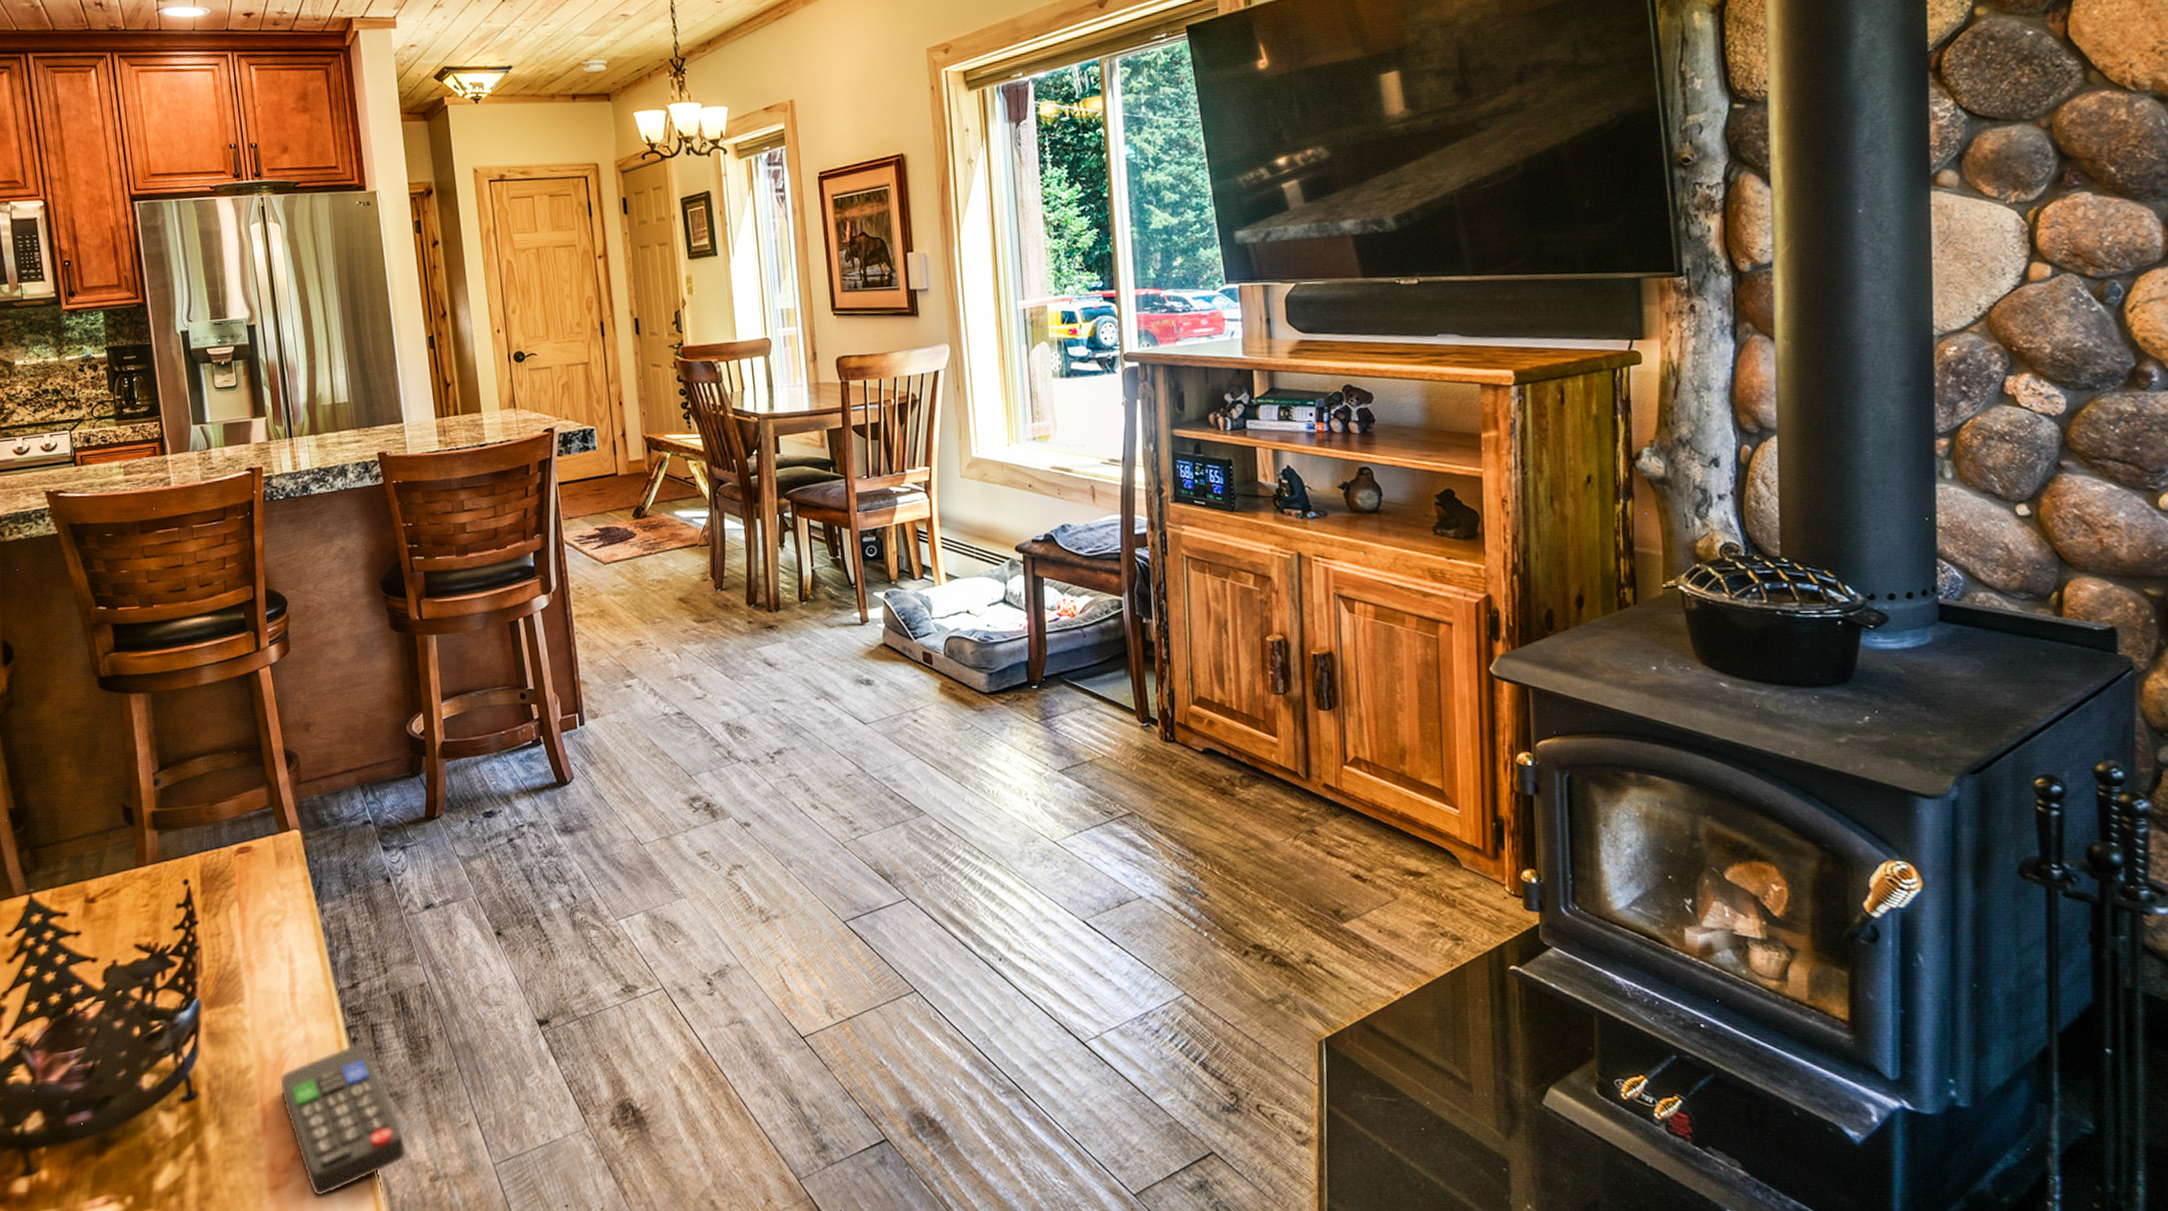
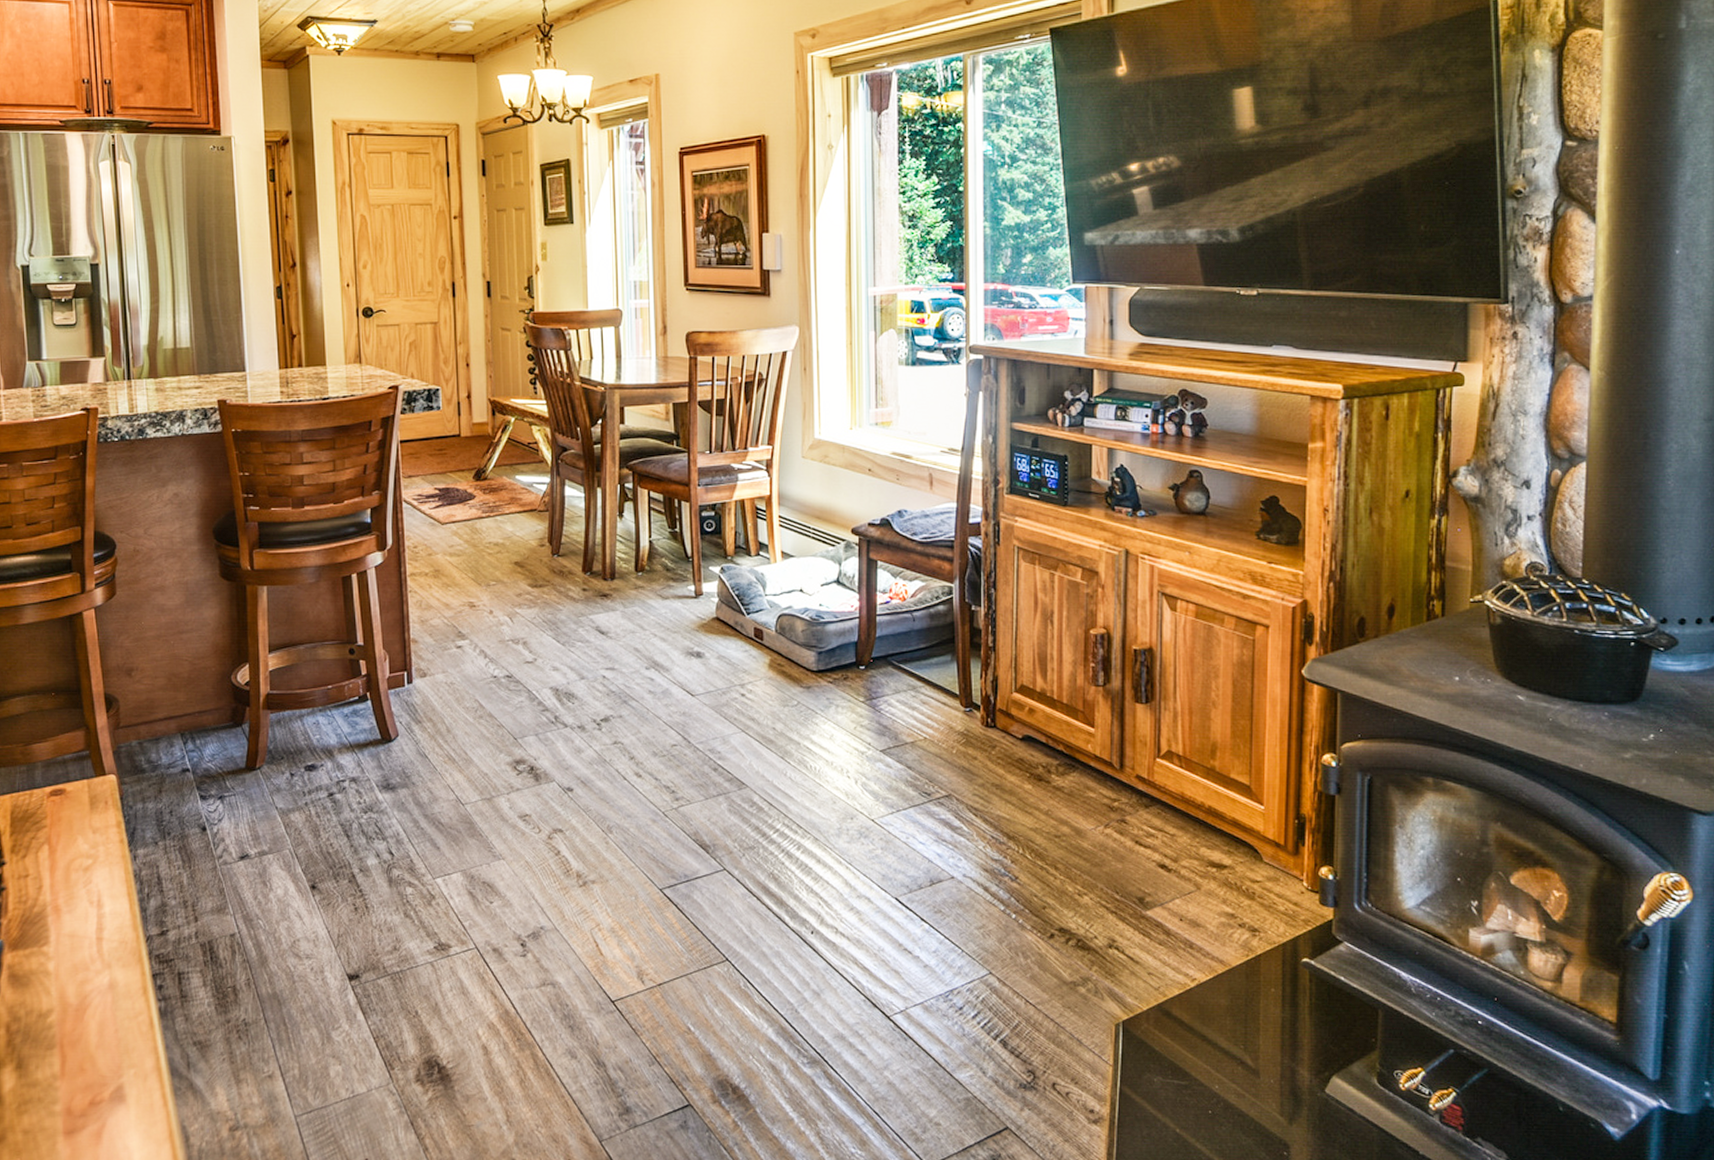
remote control: present [279,1043,406,1197] -> none [81,991,207,1144]

